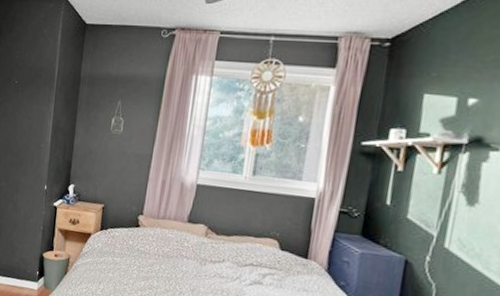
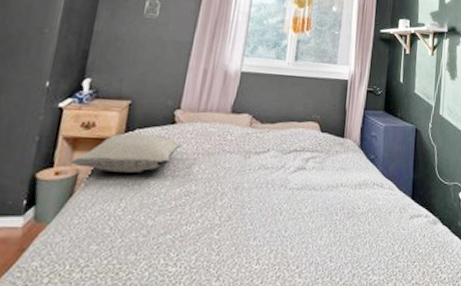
pillow: none [64,231,145,264] -> present [71,133,182,173]

